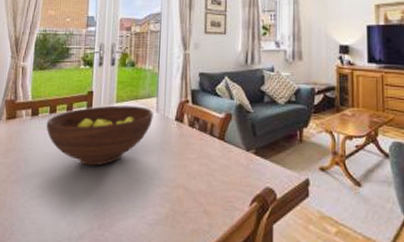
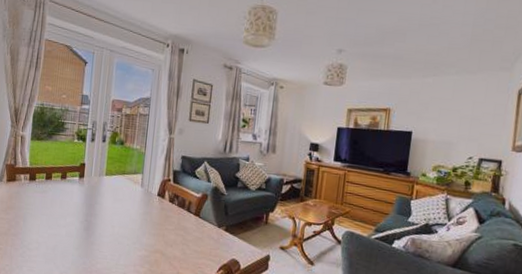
fruit bowl: present [46,105,153,166] -> none [42,177,138,228]

